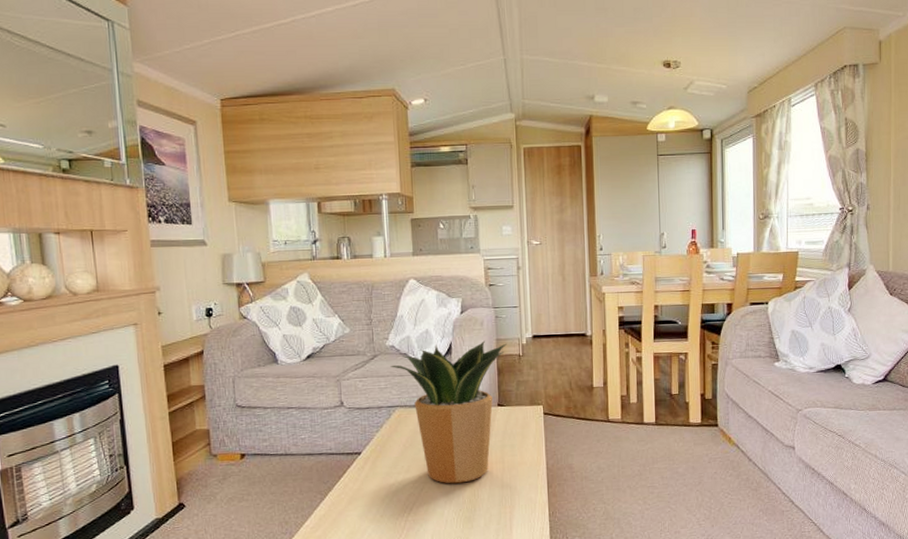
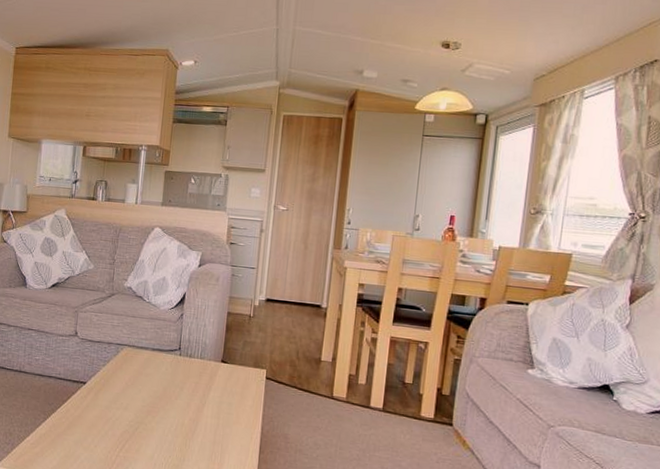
potted plant: present [390,340,507,484] -> none [125,292,239,431]

